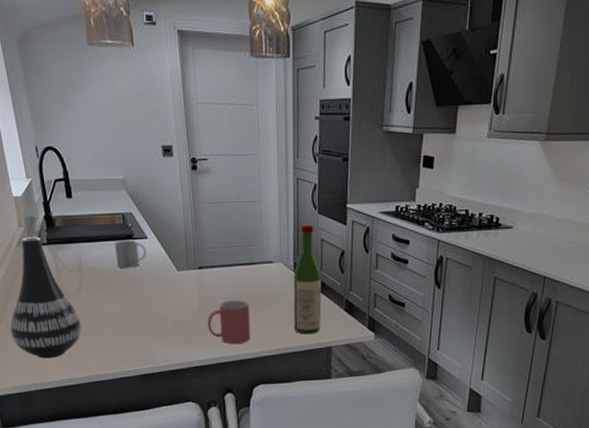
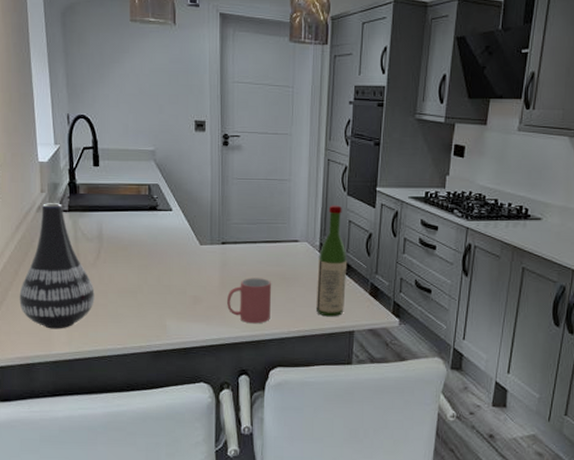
mug: present [115,240,147,268] -> none [138,211,170,240]

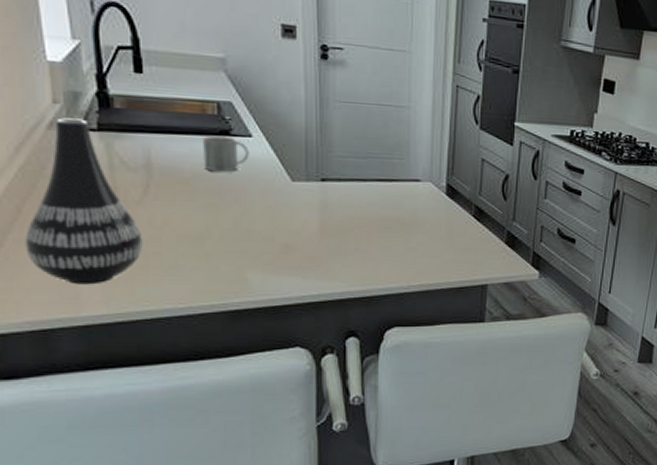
mug: none [138,211,170,240] -> present [203,135,249,172]
mug: present [227,278,272,324] -> none [329,222,387,277]
wine bottle: present [315,205,348,317] -> none [441,140,480,269]

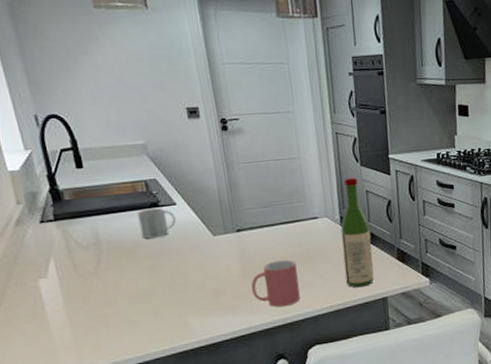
vase: present [25,118,143,285] -> none [9,213,103,350]
mug: none [329,222,387,277] -> present [251,259,301,307]
wine bottle: none [441,140,480,269] -> present [340,177,374,288]

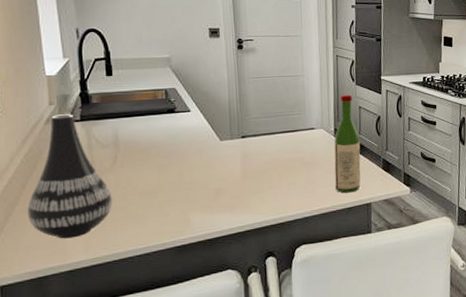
vase: none [9,213,103,350] -> present [27,114,113,239]
mug: present [137,208,177,239] -> none [155,113,189,141]
mug: present [251,259,301,307] -> none [250,165,293,208]

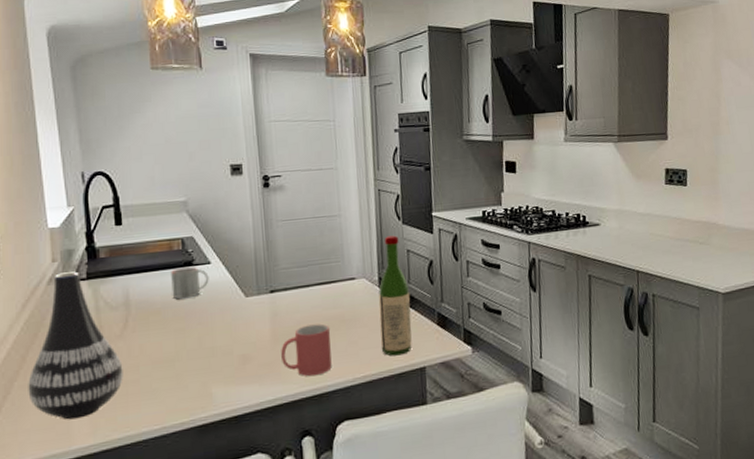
mug: none [155,113,189,141] -> present [171,266,209,299]
mug: none [250,165,293,208] -> present [281,323,332,377]

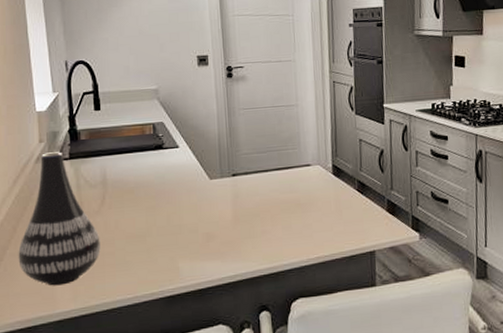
mug: present [171,266,209,299] -> none [143,150,177,180]
mug: present [281,323,332,377] -> none [241,206,288,256]
wine bottle: present [378,235,412,356] -> none [331,125,363,240]

